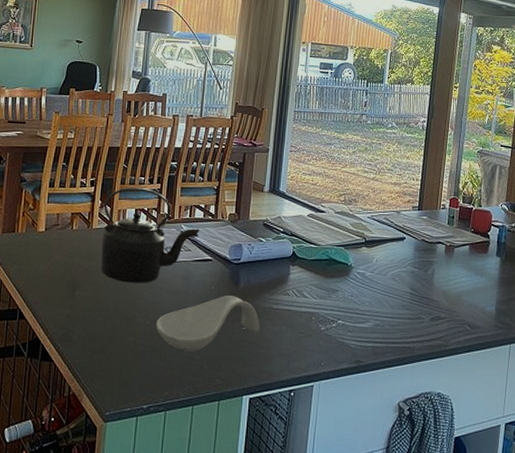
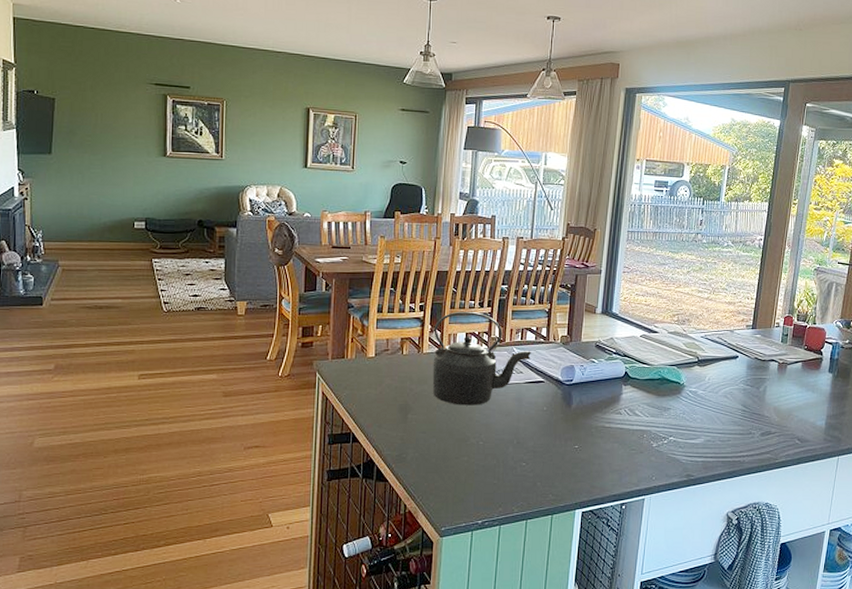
spoon rest: present [155,296,260,351] -> none [488,416,592,469]

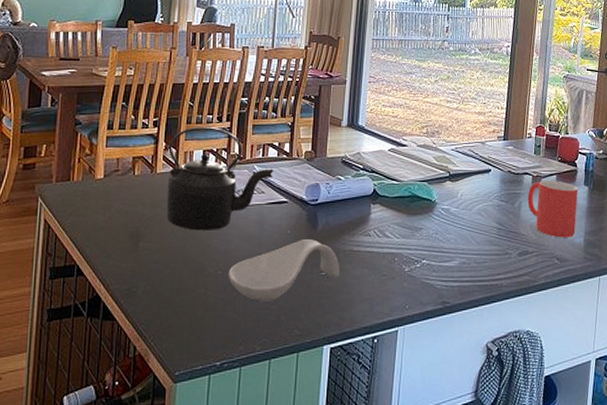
spoon rest: none [488,416,592,469] -> present [228,239,340,301]
mug: none [772,367,823,420] -> present [527,181,579,238]

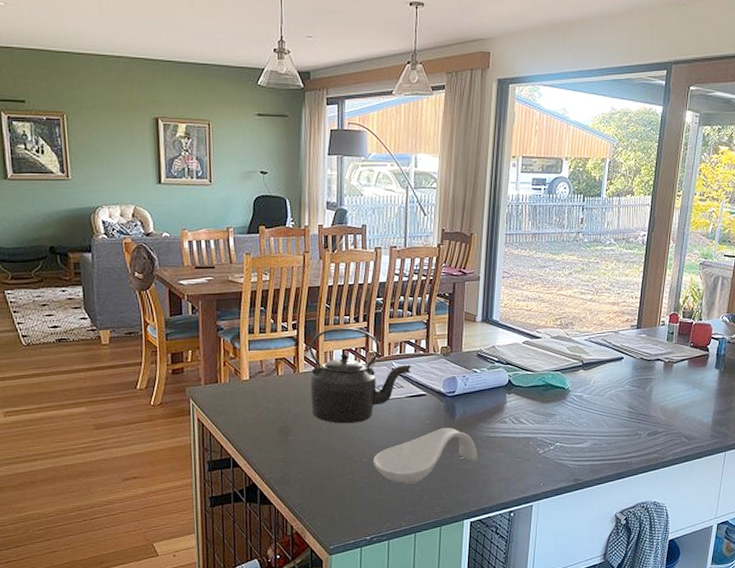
mug: present [527,181,579,238] -> none [658,365,710,418]

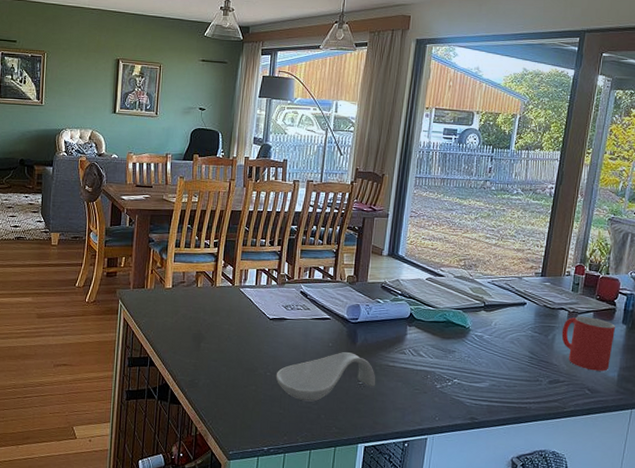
kettle: present [308,327,411,424] -> none [224,248,318,338]
mug: none [658,365,710,418] -> present [561,316,616,371]

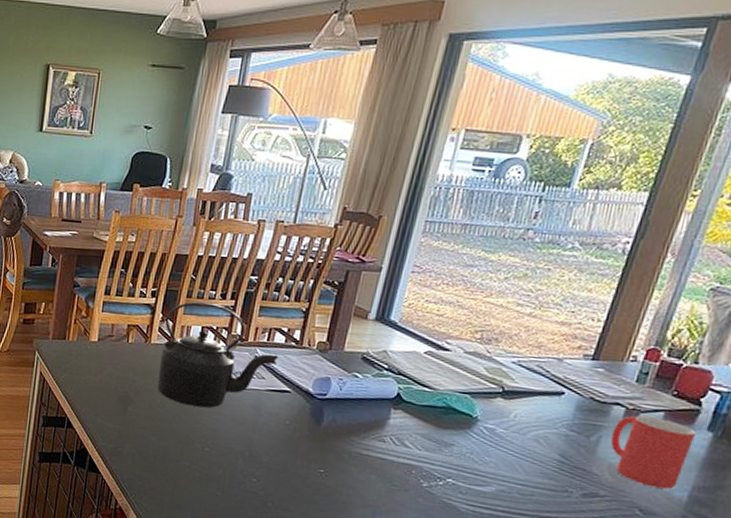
kettle: none [224,248,318,338] -> present [158,301,278,408]
spoon rest: present [275,352,376,402] -> none [215,432,343,487]

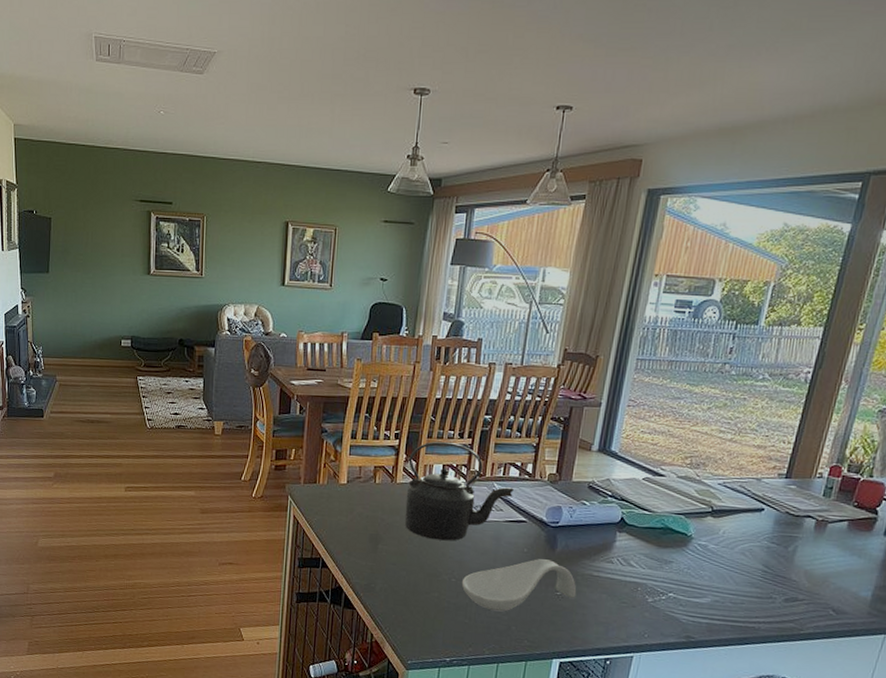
spoon rest: none [215,432,343,487] -> present [461,559,577,612]
mug: present [610,415,697,489] -> none [805,526,875,590]

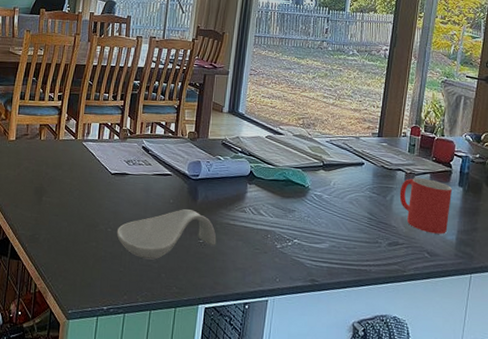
kettle: present [405,441,514,541] -> none [66,102,160,193]
mug: none [805,526,875,590] -> present [399,178,453,234]

